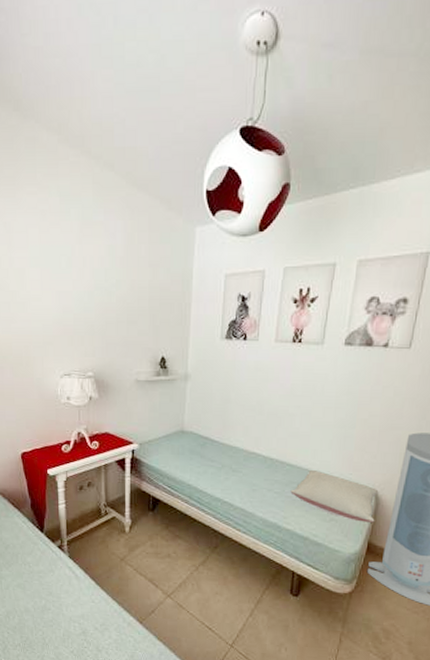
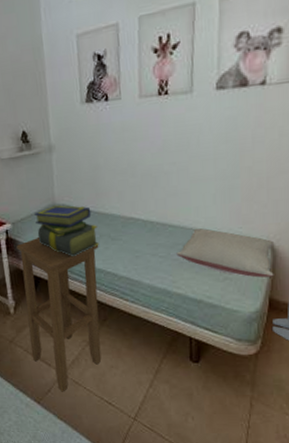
stool: none [140,461,220,614] -> present [16,238,101,392]
stack of books: none [161,432,220,484] -> present [33,205,99,257]

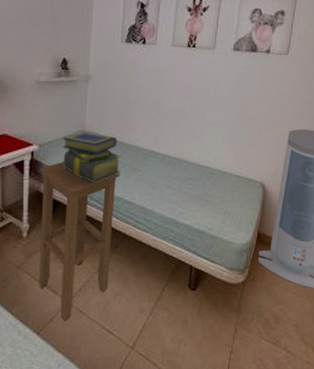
pillow: present [176,228,274,278] -> none [187,167,265,213]

